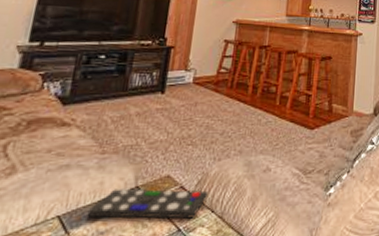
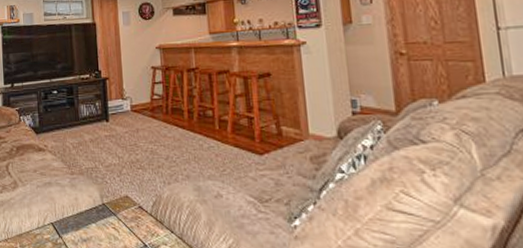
remote control: present [87,188,208,219] -> none [71,204,165,236]

